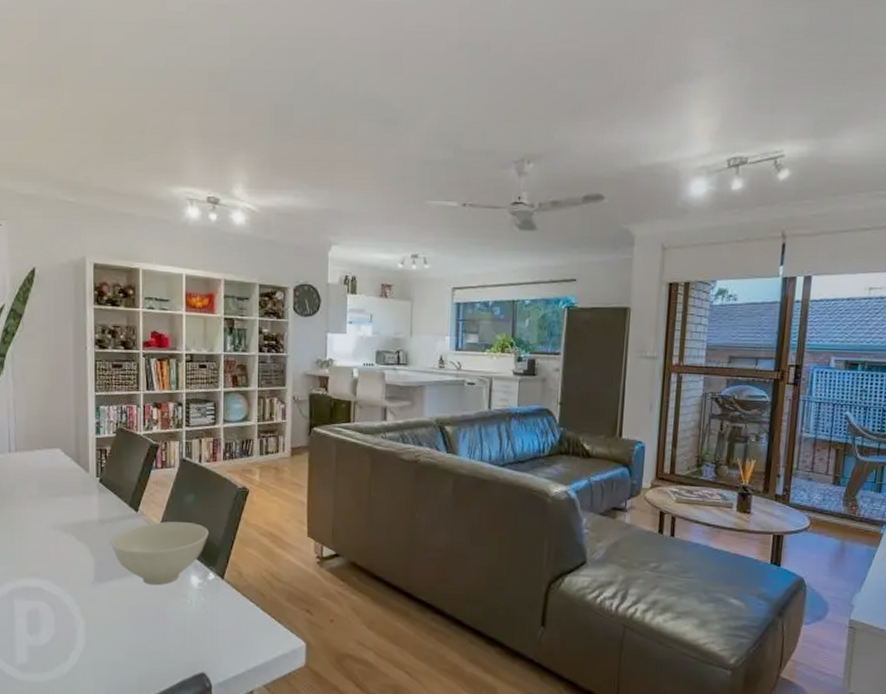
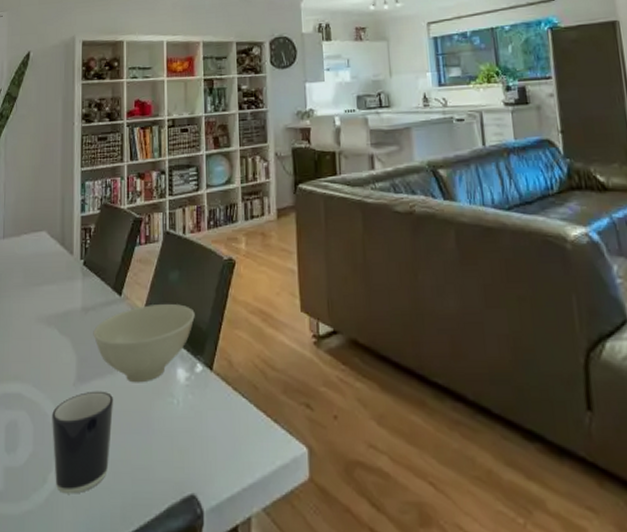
mug: none [72,589,130,669] -> present [52,391,113,494]

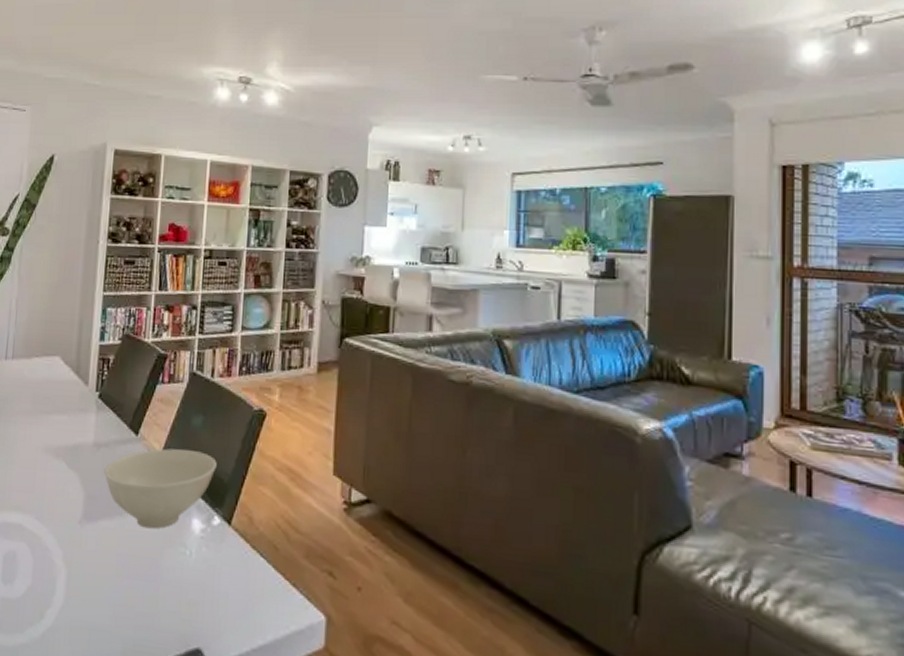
mug: present [52,391,113,494] -> none [53,531,121,633]

